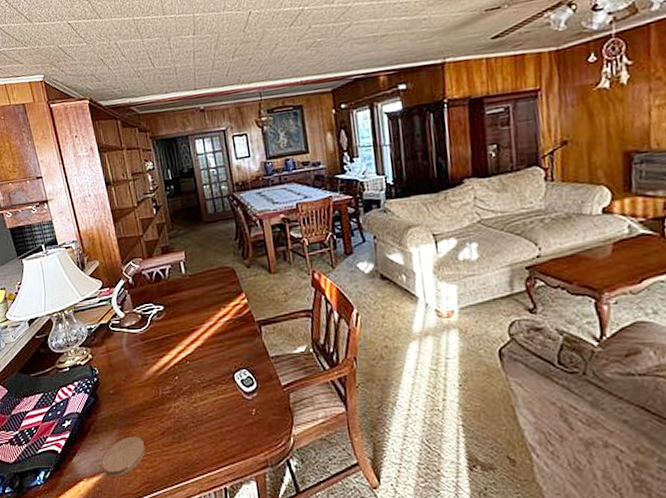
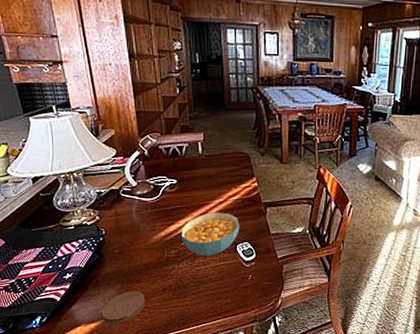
cereal bowl: none [173,338,235,390] -> present [181,212,240,256]

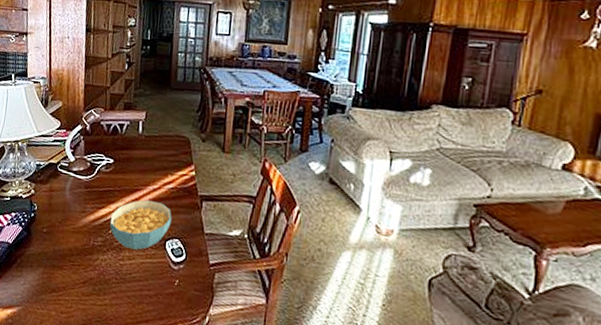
coaster: present [101,290,146,324] -> none [19,277,65,315]

